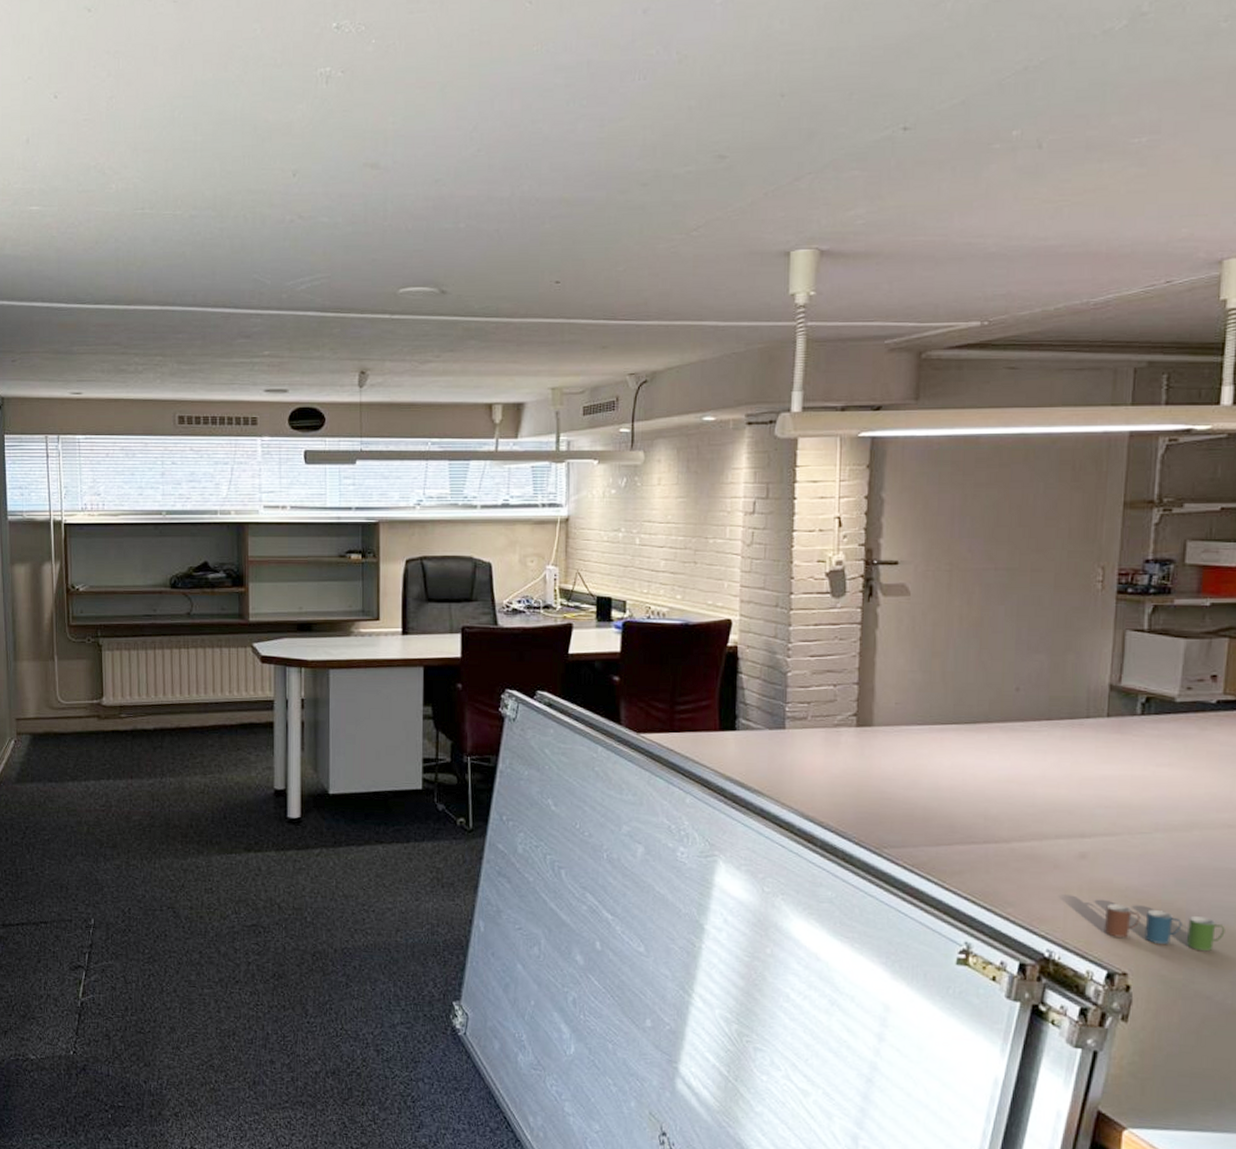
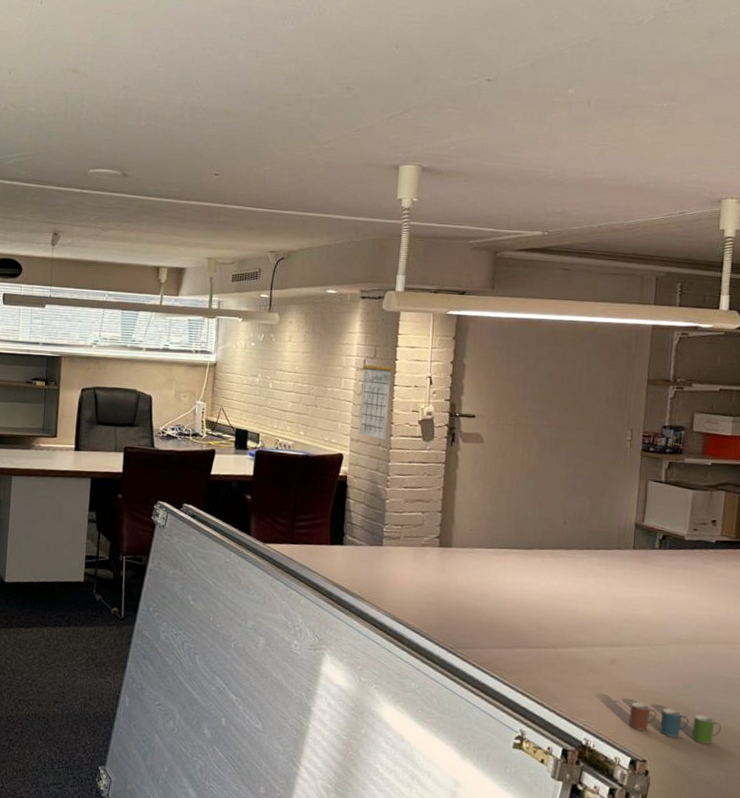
calendar: none [750,487,792,599] -> present [359,350,394,440]

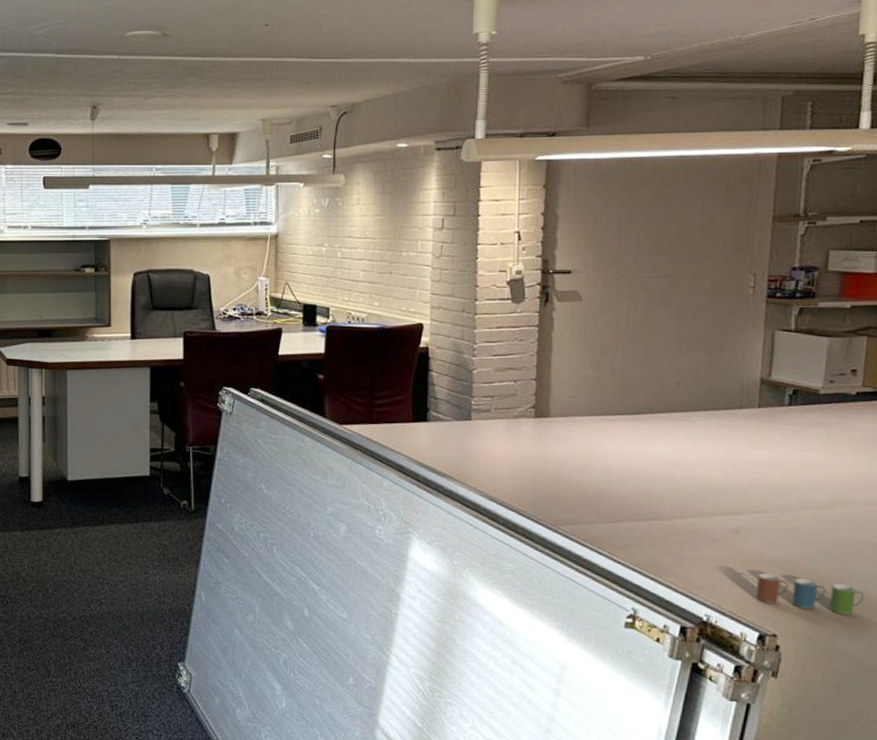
calendar: present [359,350,394,440] -> none [440,206,477,305]

